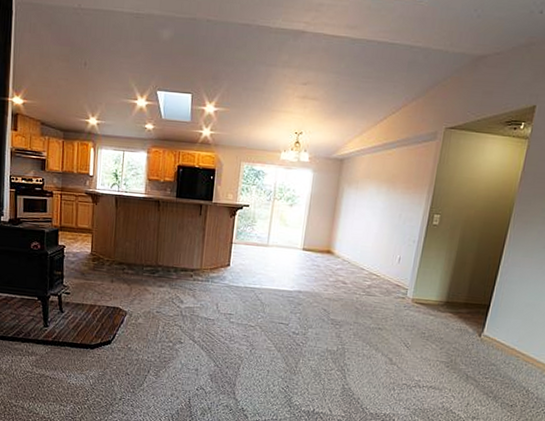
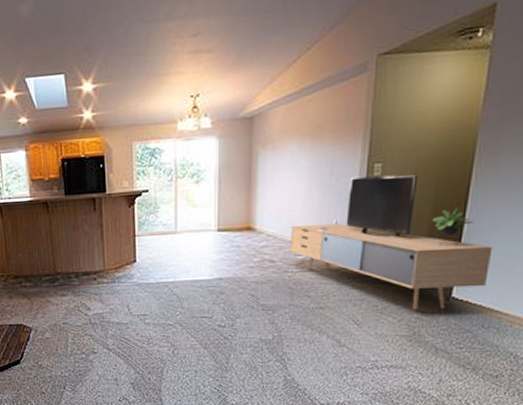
media console: none [360,222,518,343] -> present [289,175,493,310]

